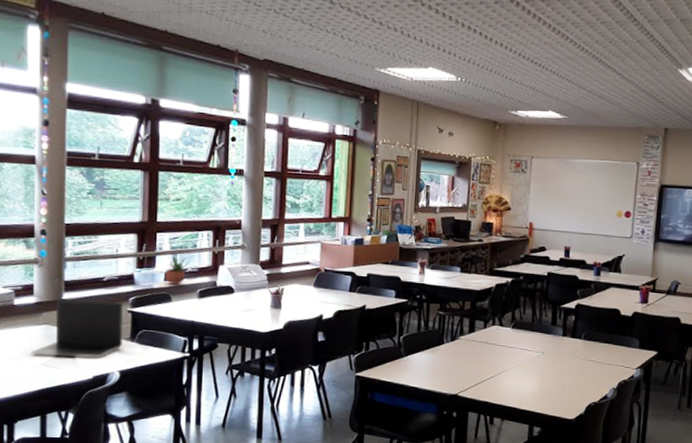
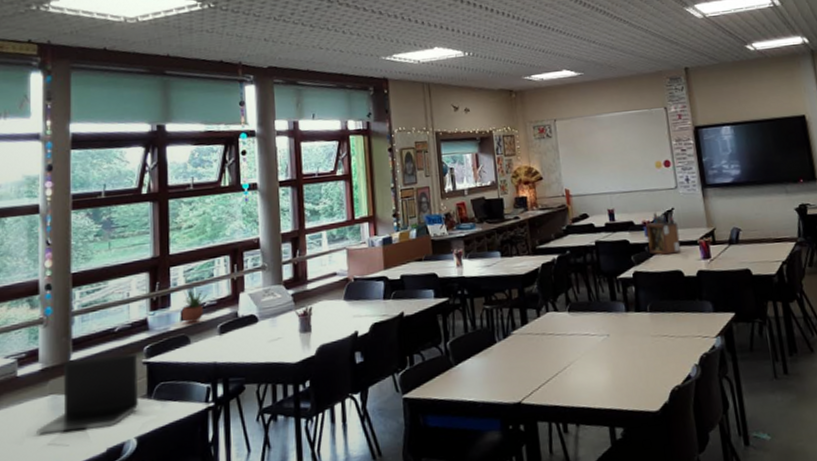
desk organizer: none [594,255,625,295] -> present [646,211,682,256]

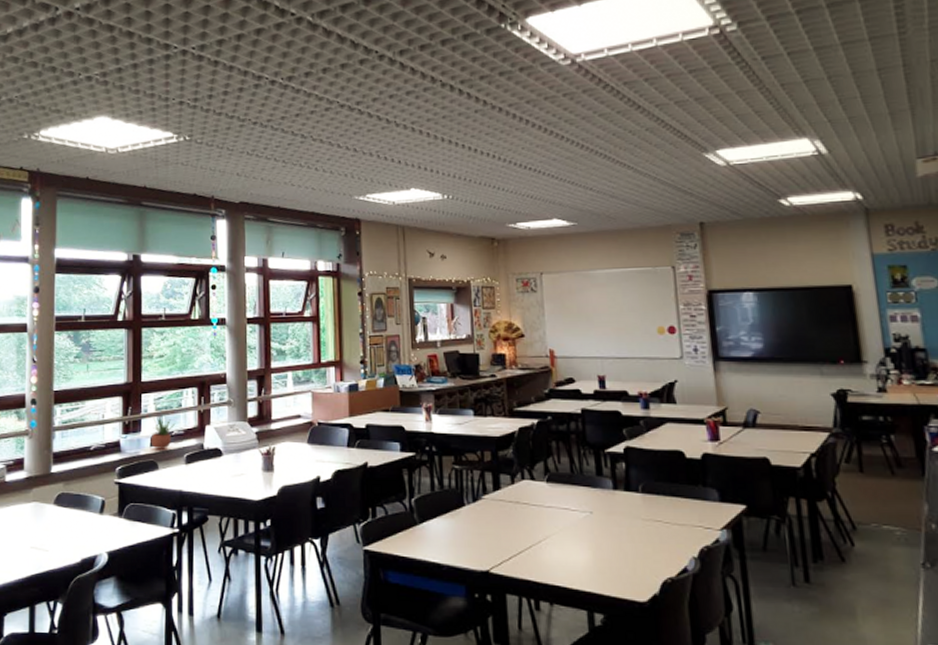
laptop computer: present [36,353,139,434] -> none [21,472,111,538]
desk organizer: present [646,211,682,256] -> none [642,383,684,433]

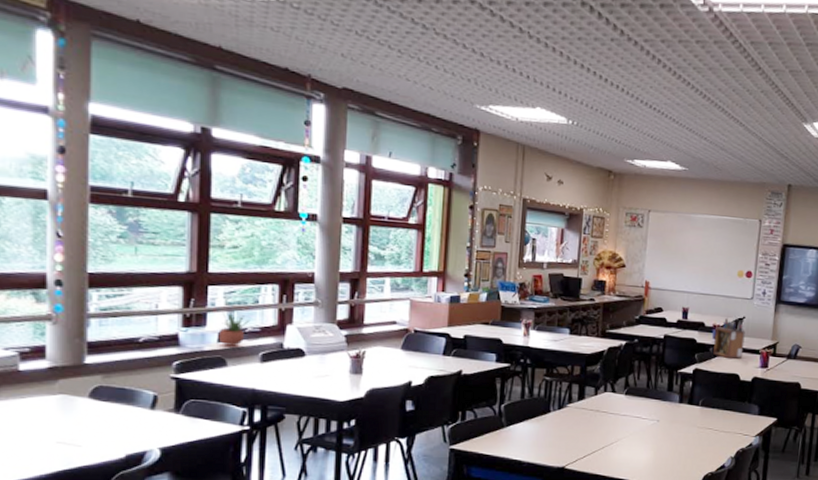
desk organizer: none [642,383,684,433] -> present [713,317,745,359]

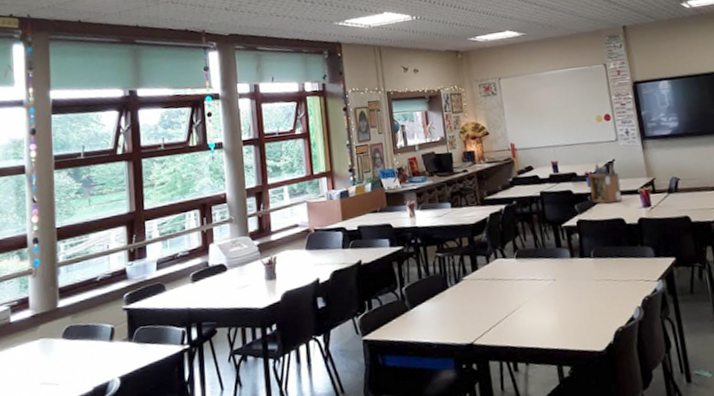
potted plant: present [218,310,251,346] -> none [156,239,180,272]

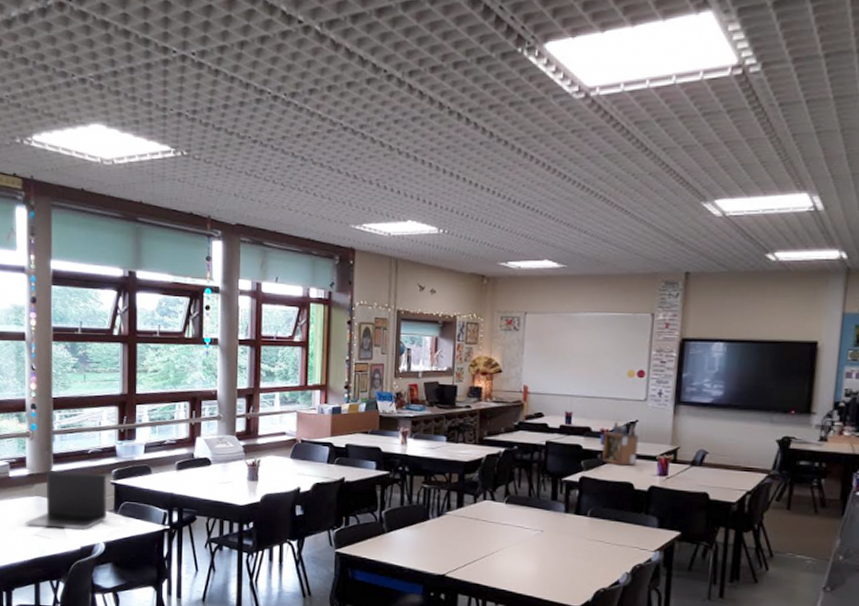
laptop computer: none [29,300,121,375] -> present [25,472,107,529]

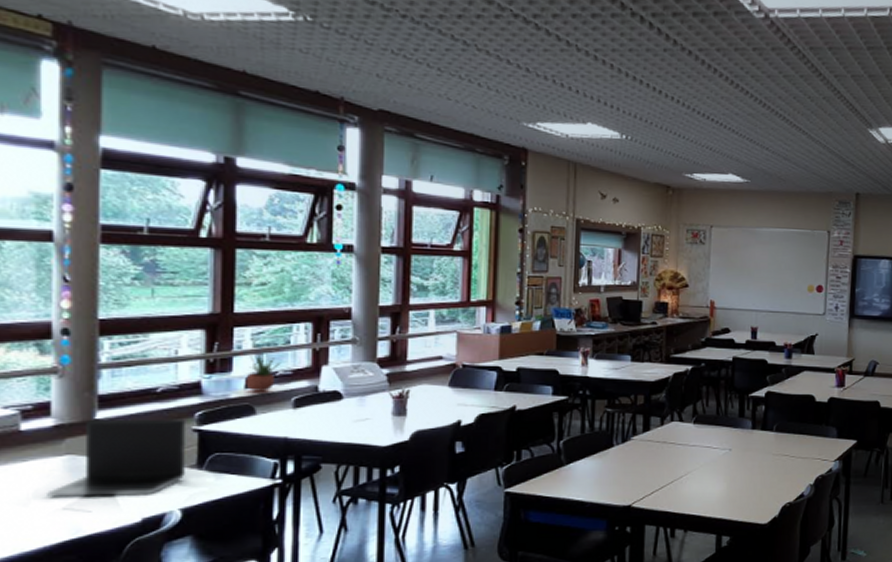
potted plant: none [144,425,168,456] -> present [245,353,281,392]
desk organizer: present [602,421,639,467] -> none [786,335,819,380]

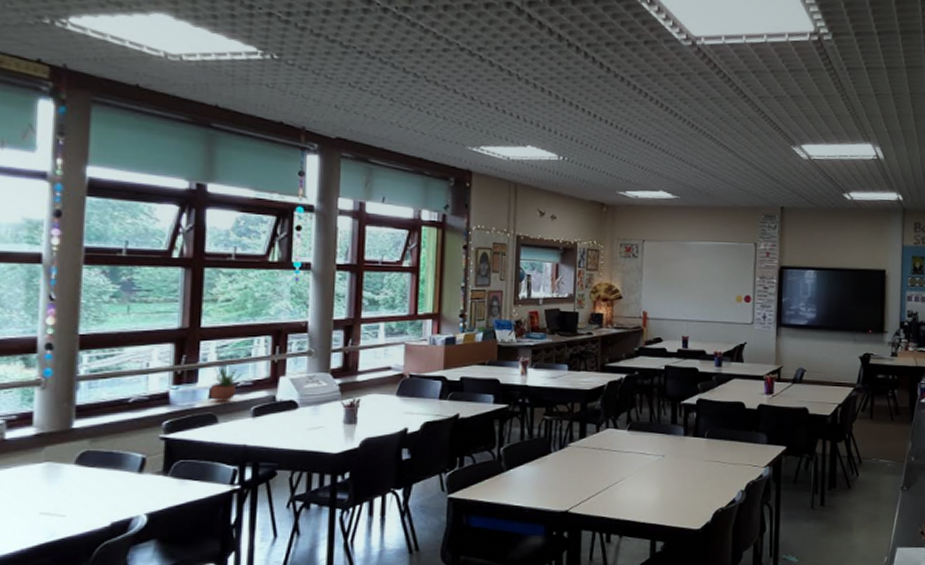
laptop computer: present [47,419,187,497] -> none [26,427,155,502]

